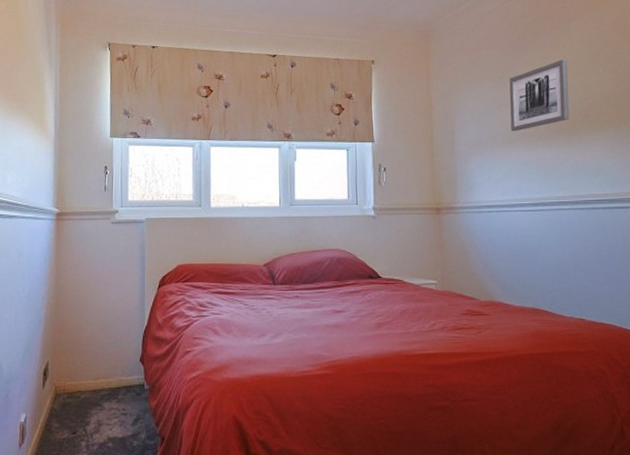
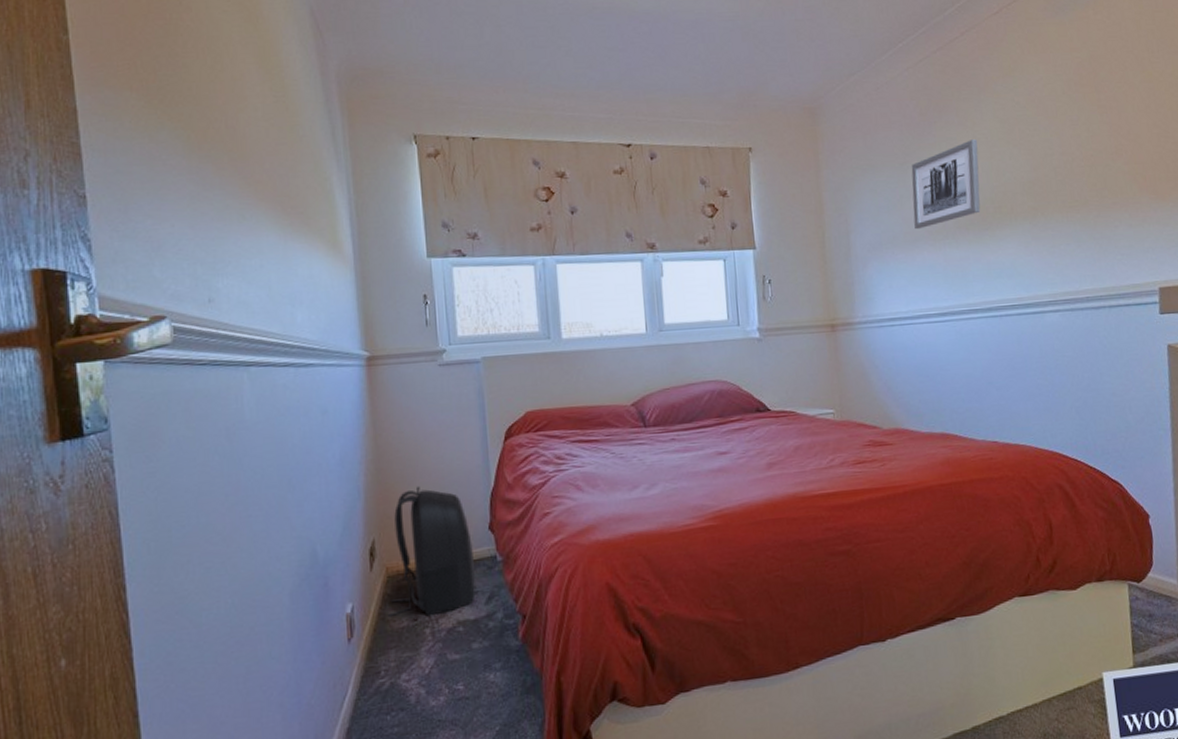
backpack: none [53,320,126,431] -> present [389,486,476,618]

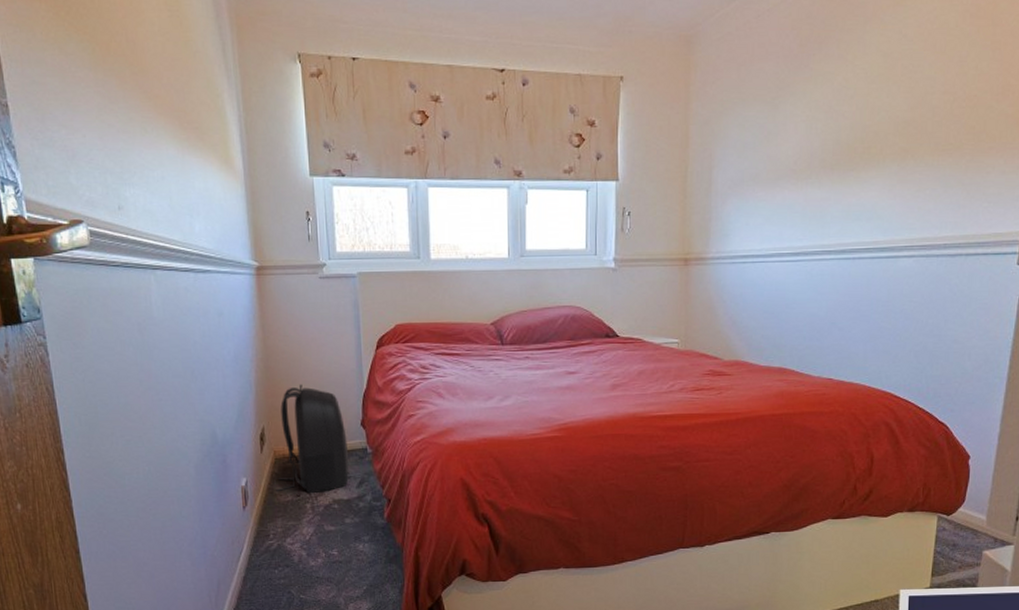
wall art: present [911,139,981,230] -> none [779,74,855,168]

